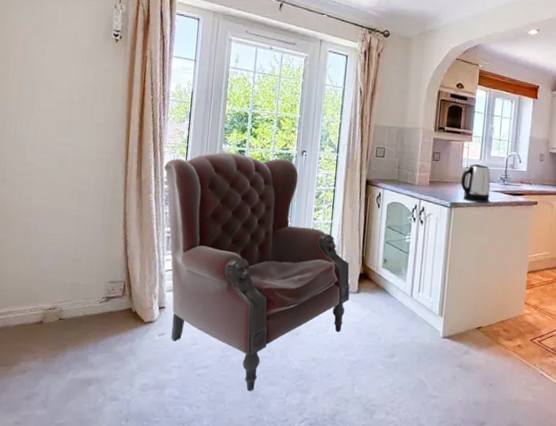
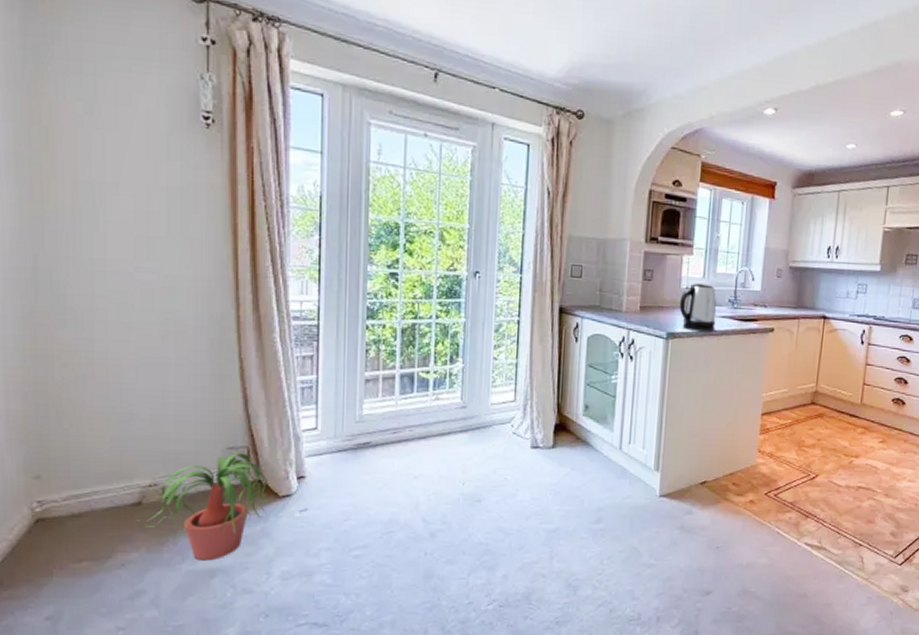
potted plant: none [38,286,138,372] -> present [137,453,272,561]
armchair: present [164,152,350,391] -> none [290,275,544,572]

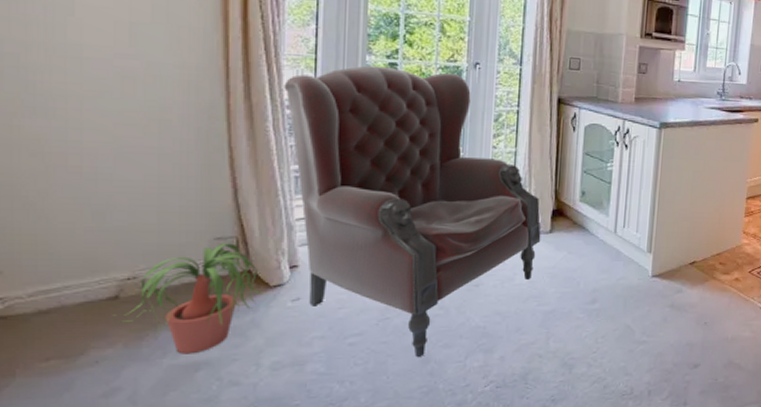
armchair: none [290,275,544,572] -> present [284,65,542,357]
kettle: present [679,282,717,332] -> none [671,76,706,123]

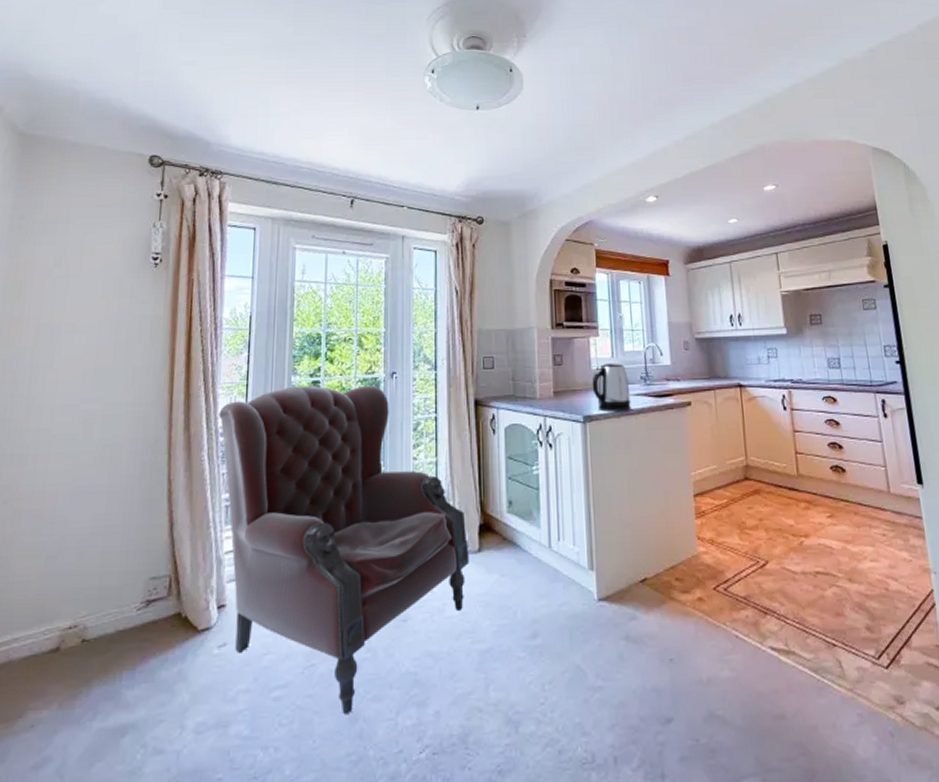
potted plant: present [113,243,262,354] -> none [52,583,190,715]
kettle: none [671,76,706,123] -> present [592,362,631,413]

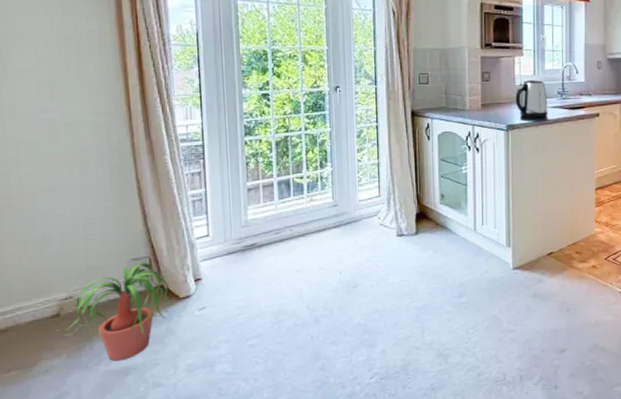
potted plant: none [52,583,190,715] -> present [57,263,174,361]
armchair: present [218,385,470,714] -> none [176,97,408,354]

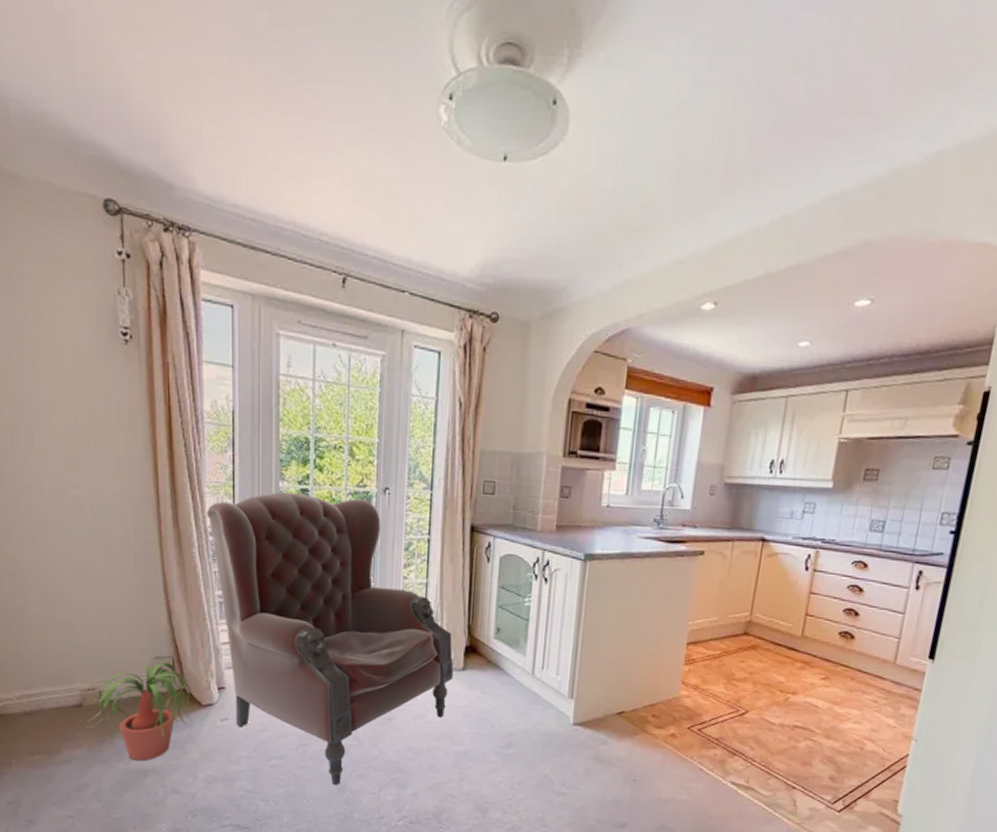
armchair: none [176,97,408,354] -> present [206,492,454,785]
kettle: present [515,79,548,122] -> none [599,500,640,554]

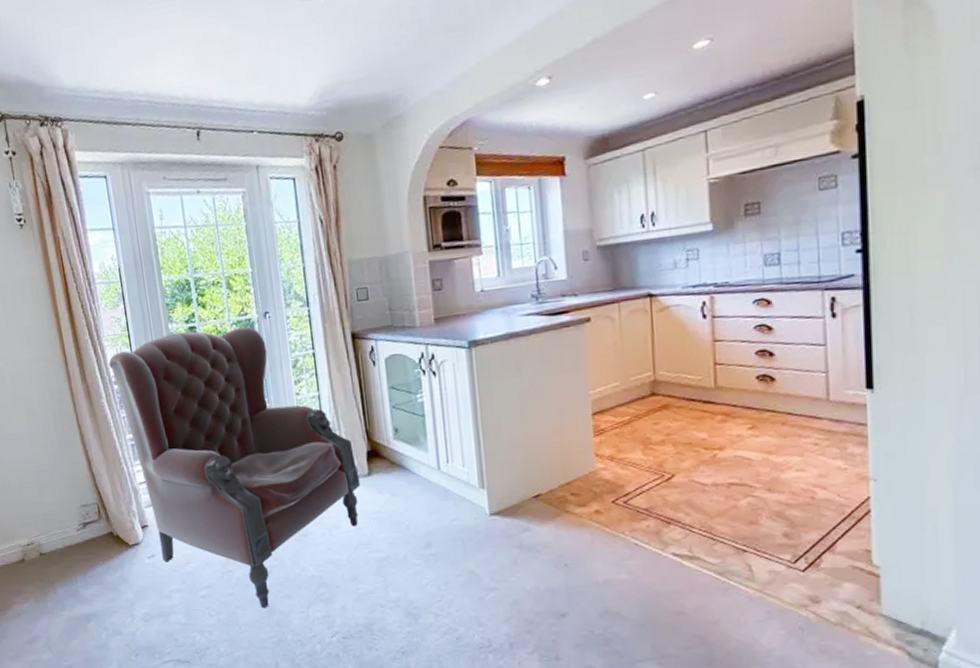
potted plant: present [79,662,195,761] -> none [23,509,124,607]

